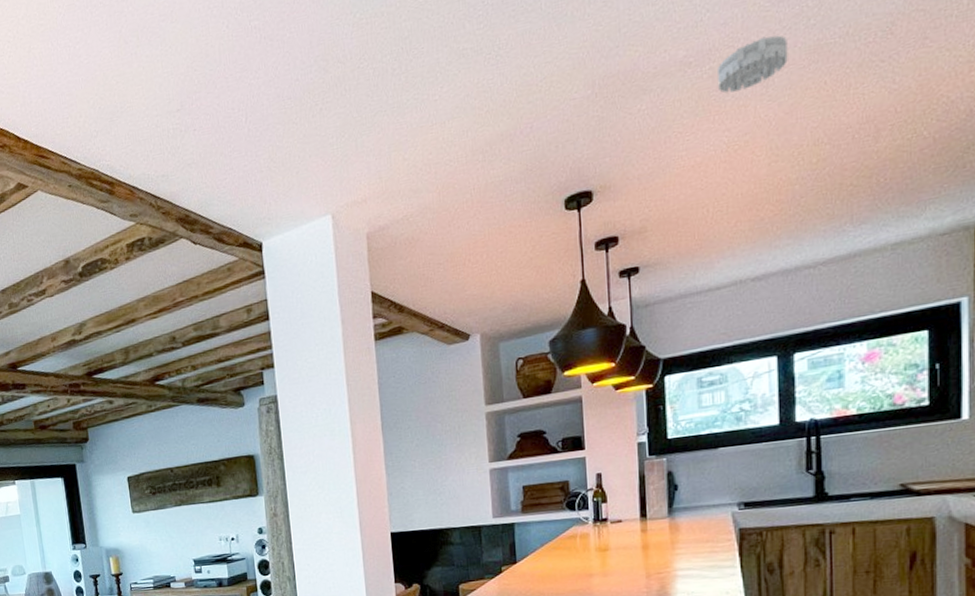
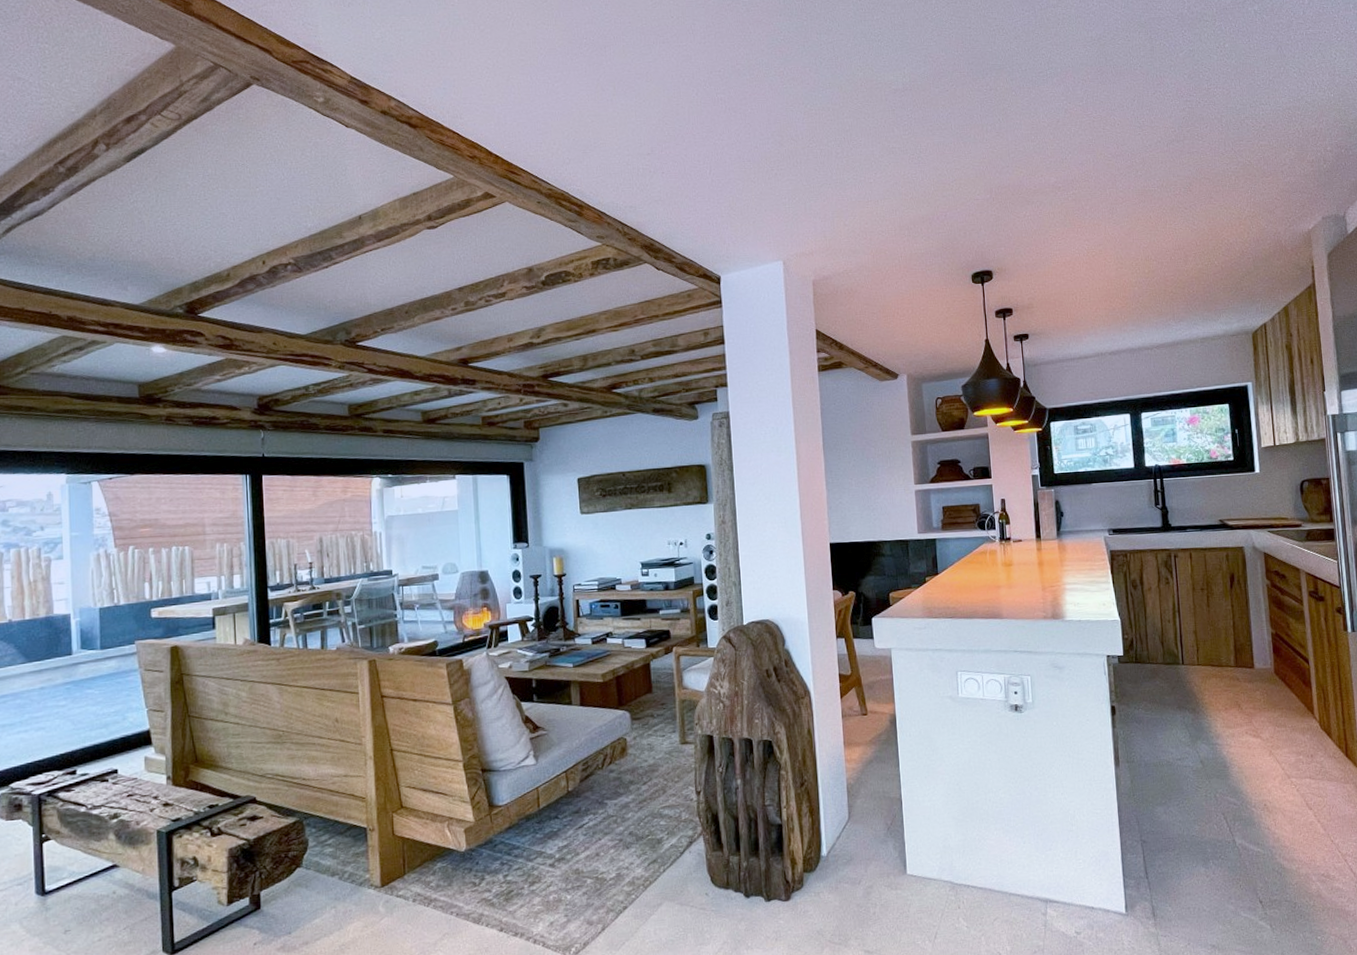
smoke detector: present [716,35,788,93] -> none [1077,178,1125,213]

